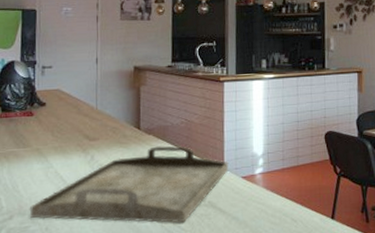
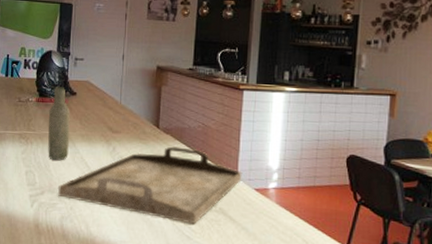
bottle: none [13,98,40,180] -> present [48,87,70,161]

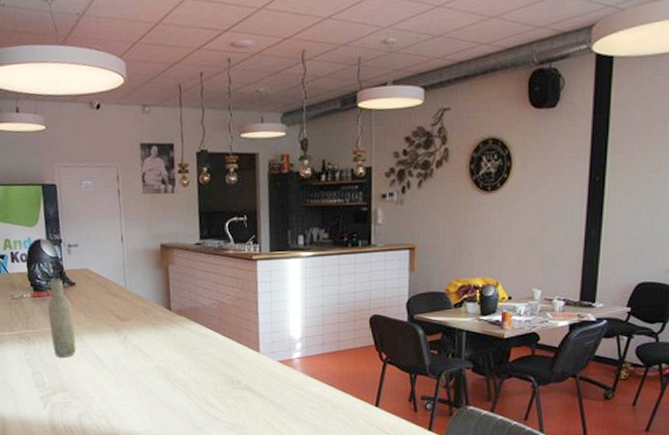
serving tray: present [57,146,242,225] -> none [70,327,265,405]

